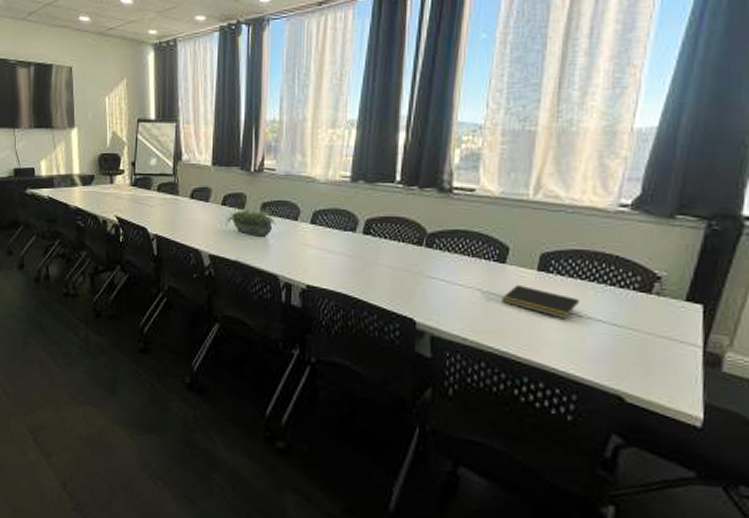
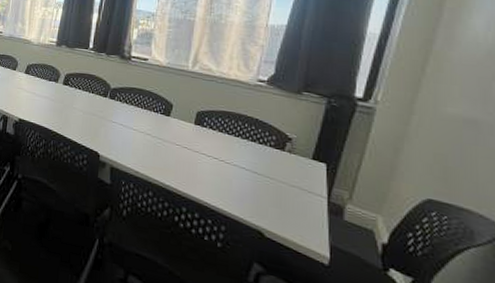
notepad: present [502,284,580,320] -> none [166,133,228,164]

